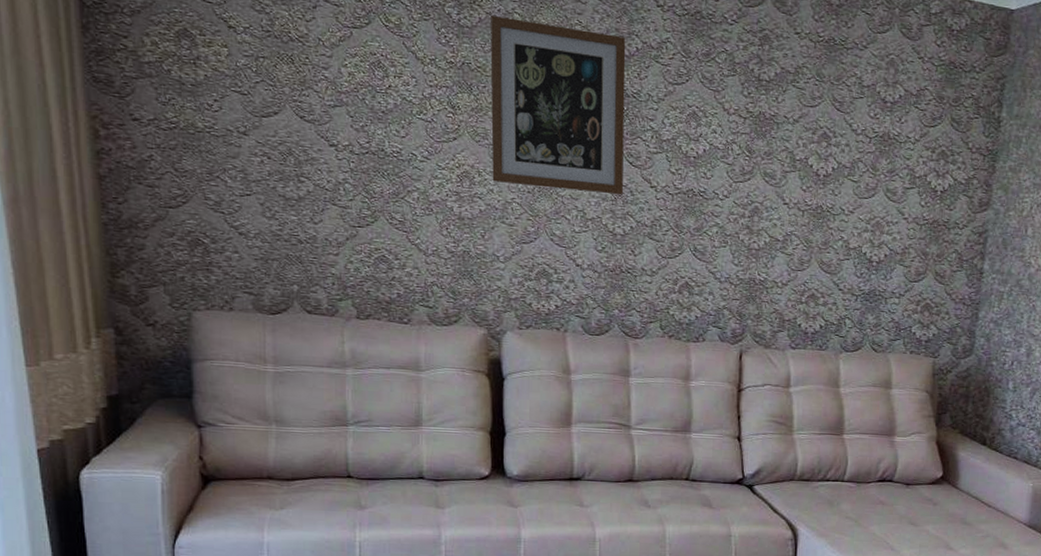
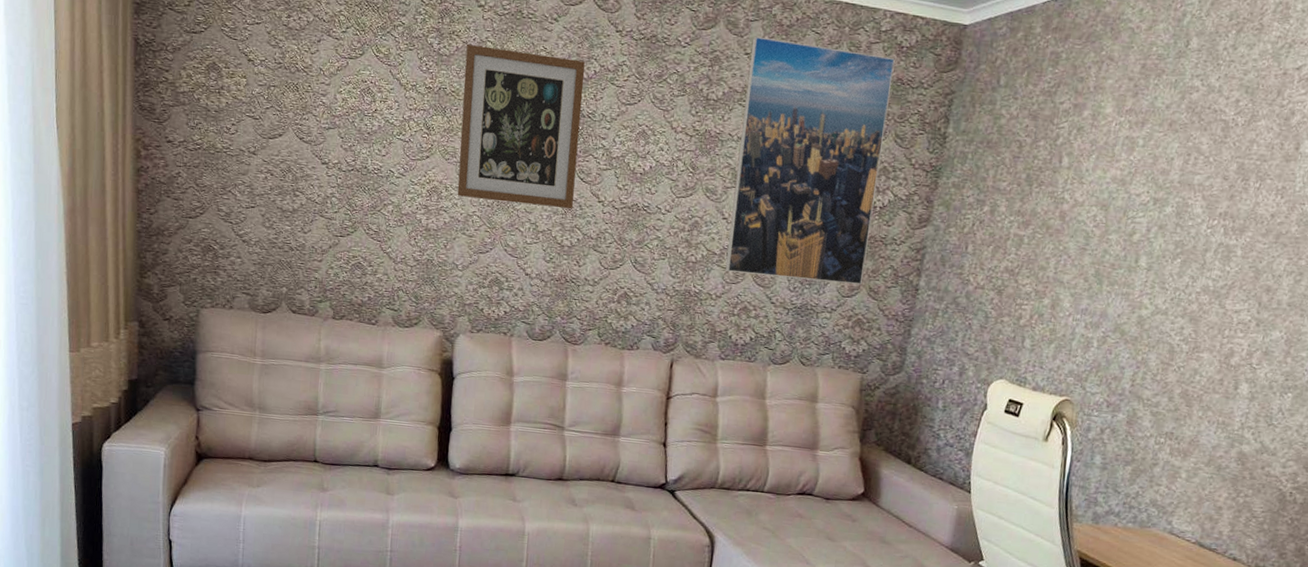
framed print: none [789,15,946,270] -> present [725,36,895,286]

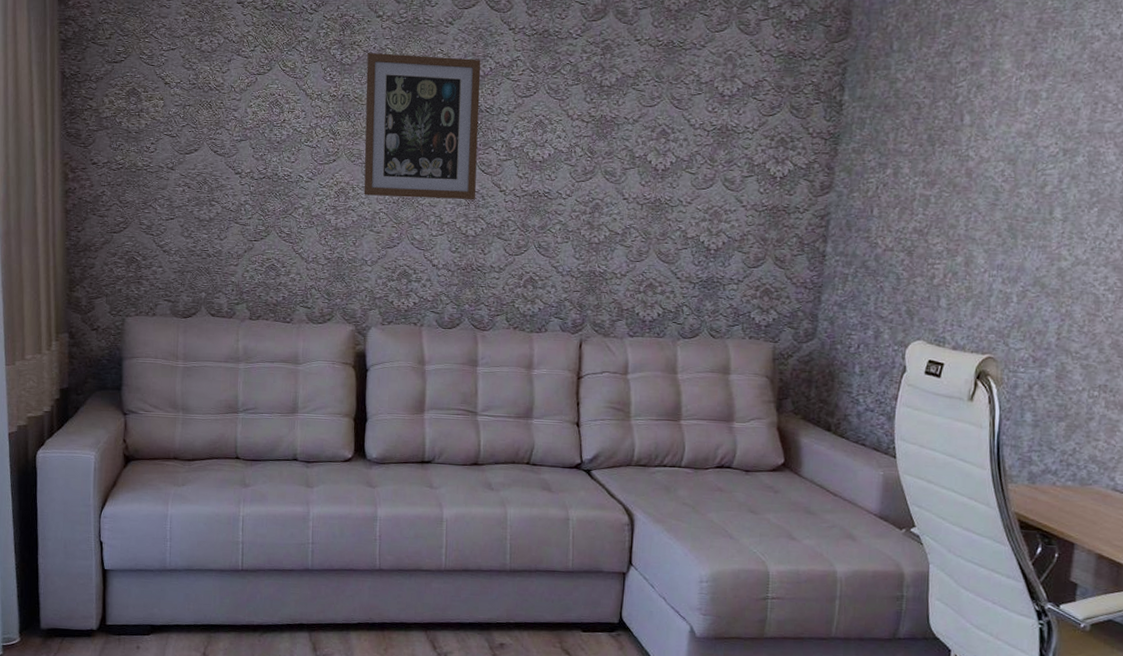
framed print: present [725,36,895,286] -> none [628,23,785,255]

